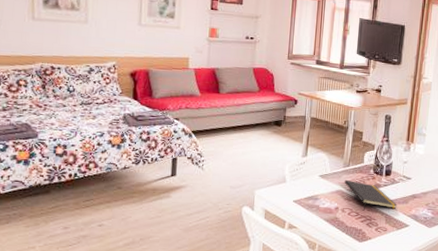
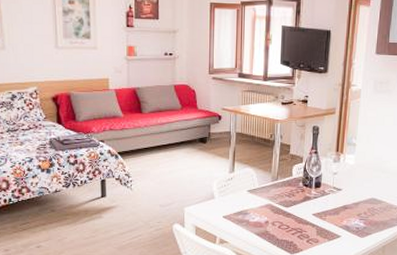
notepad: present [344,179,398,211] -> none [273,193,329,224]

